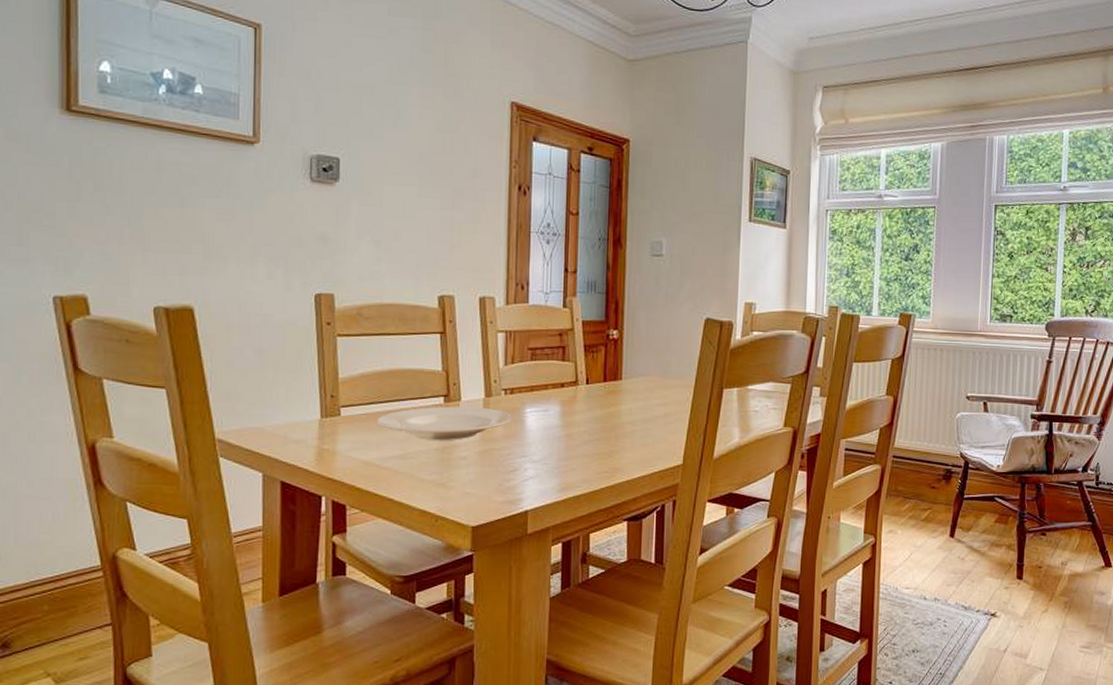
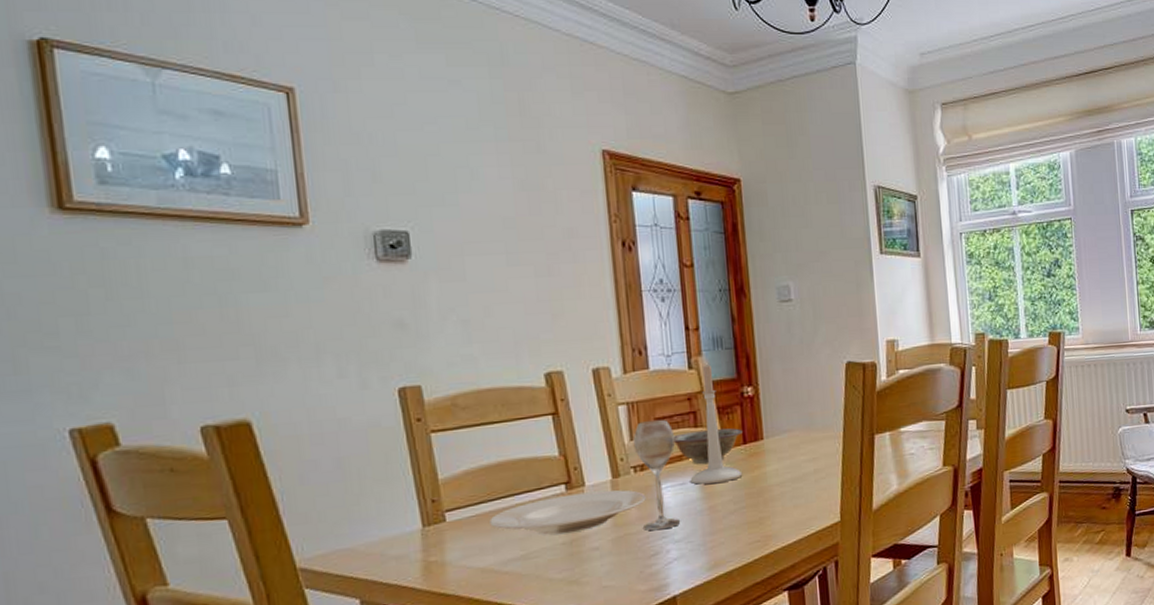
wineglass: none [507,349,544,450] -> present [633,419,681,531]
decorative bowl: none [543,364,604,396] -> present [674,428,743,465]
candlestick: none [552,305,600,415] -> present [690,364,743,485]

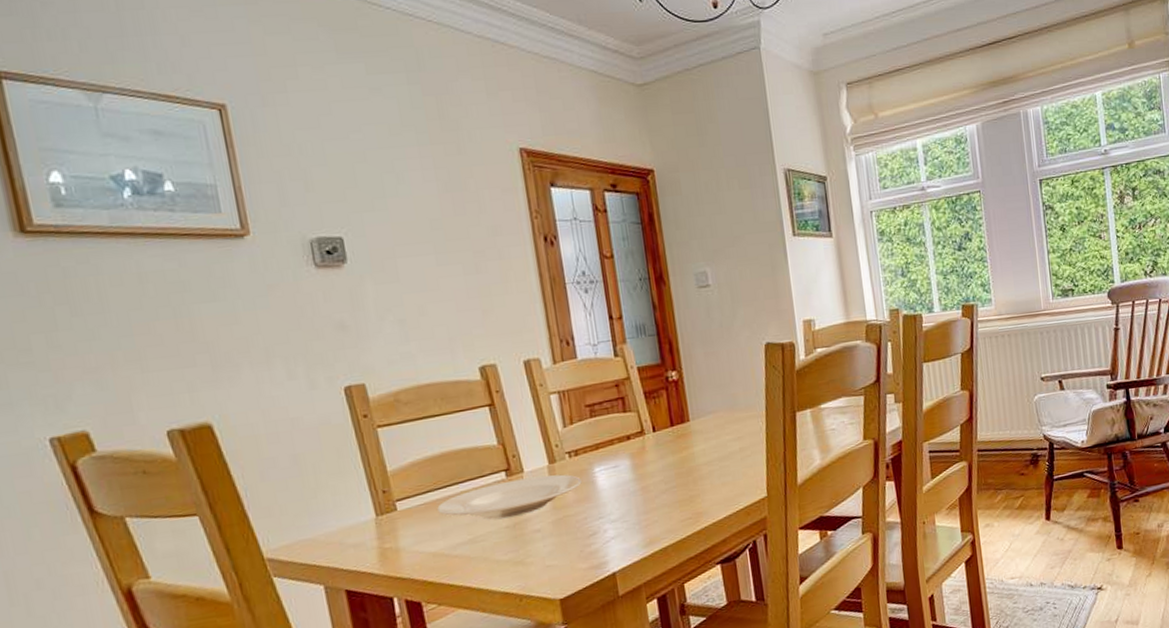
wineglass: present [633,419,681,531] -> none [566,405,616,513]
decorative bowl: present [674,428,743,465] -> none [604,411,669,448]
candlestick: present [690,364,743,485] -> none [622,352,672,467]

